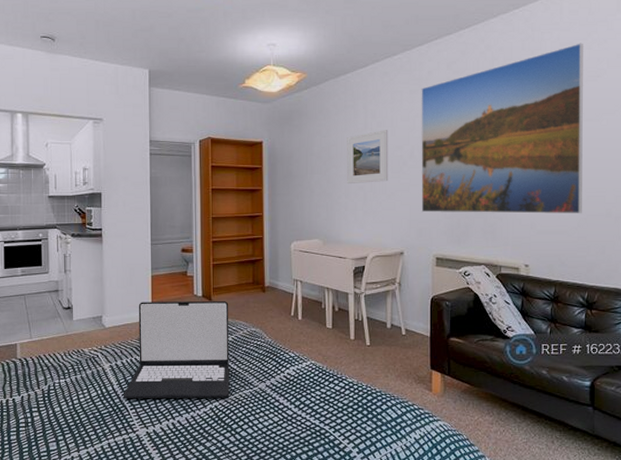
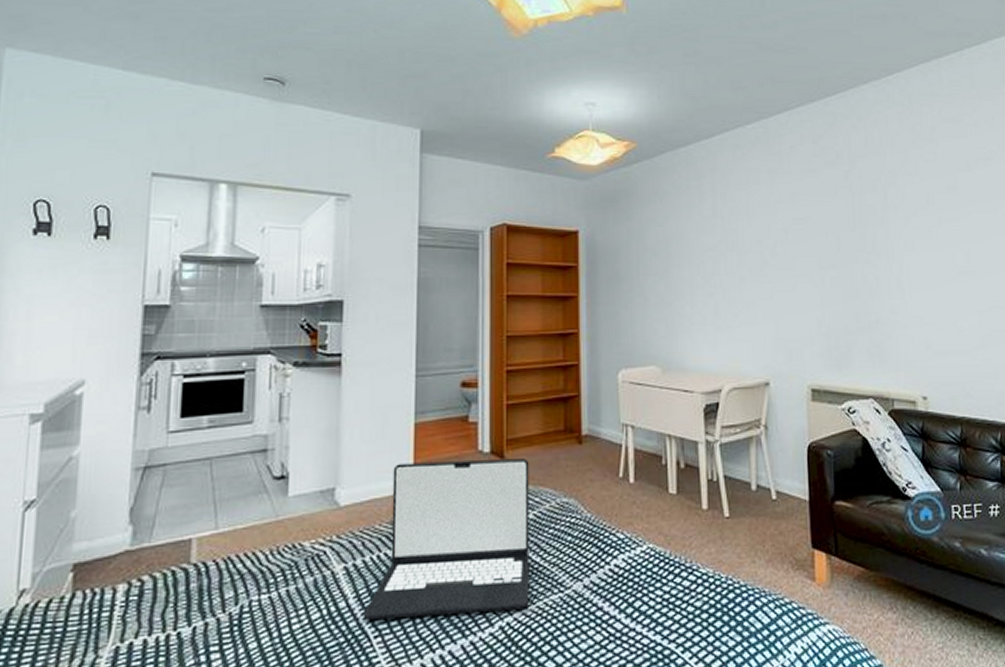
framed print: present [347,130,389,183] -> none [690,218,746,289]
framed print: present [421,43,583,214] -> none [782,118,985,330]

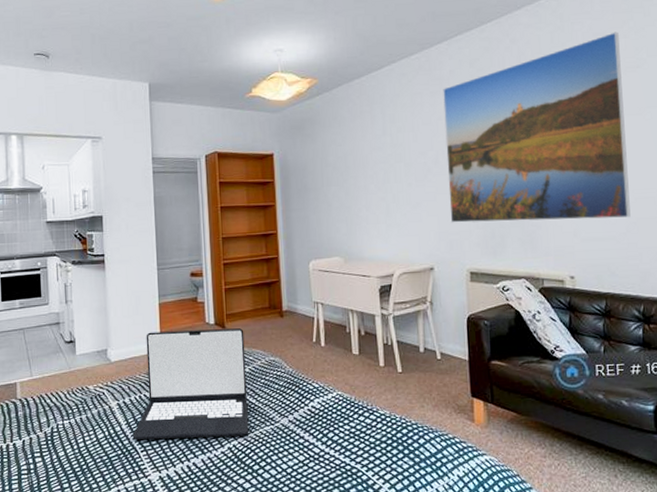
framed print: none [782,118,985,330] -> present [443,31,631,223]

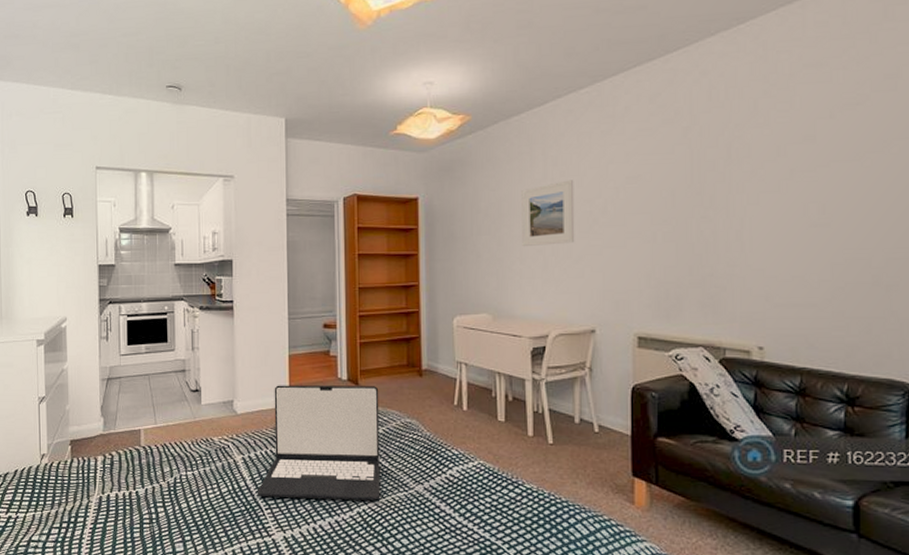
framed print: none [364,135,413,195] -> present [521,180,575,246]
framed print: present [443,31,631,223] -> none [616,62,838,283]

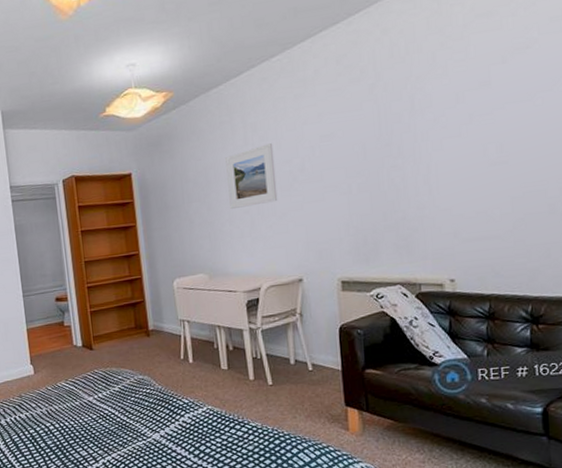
laptop: present [257,385,381,501] -> none [10,349,122,458]

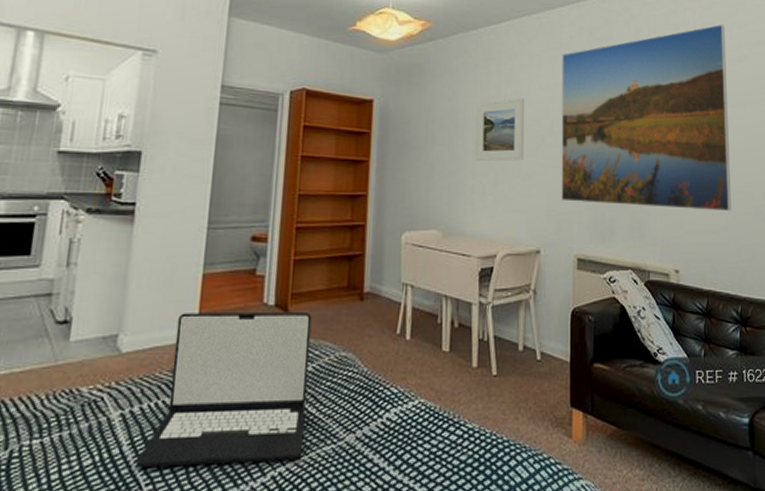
laptop: none [10,349,122,458] -> present [135,313,312,467]
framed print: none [307,10,518,232] -> present [561,24,731,212]

